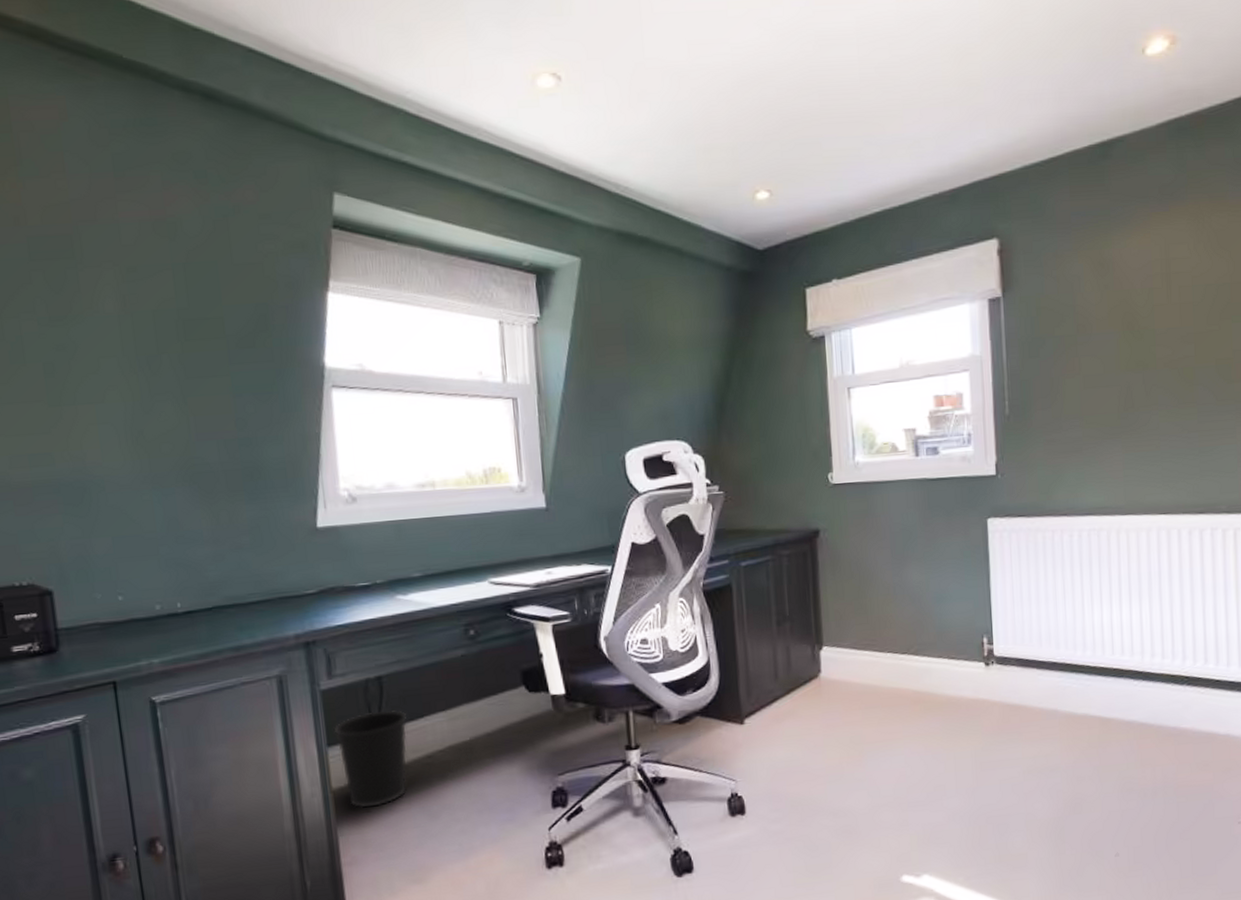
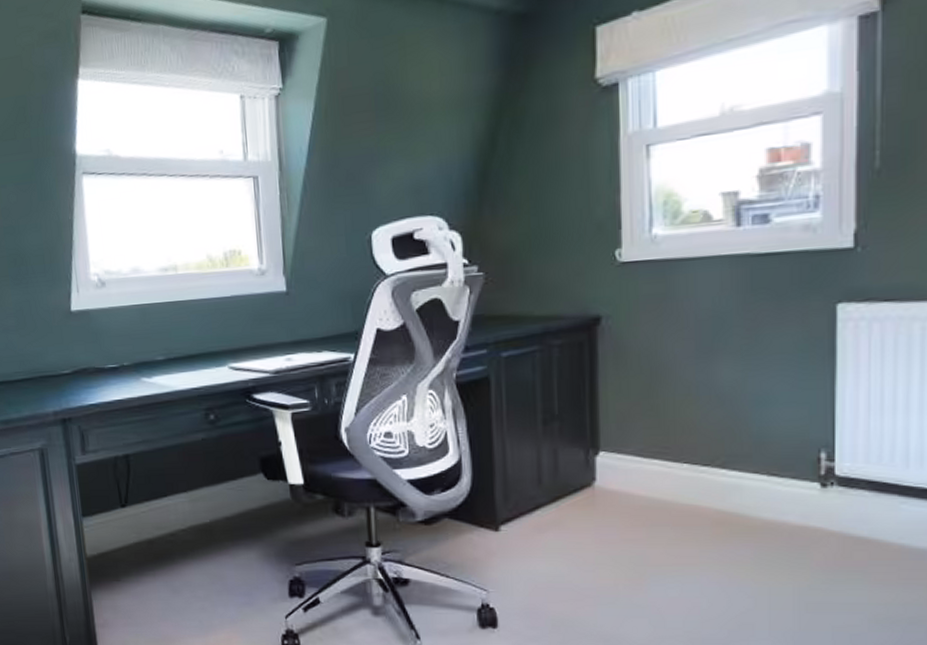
wastebasket: present [334,710,407,808] -> none [87,487,152,576]

